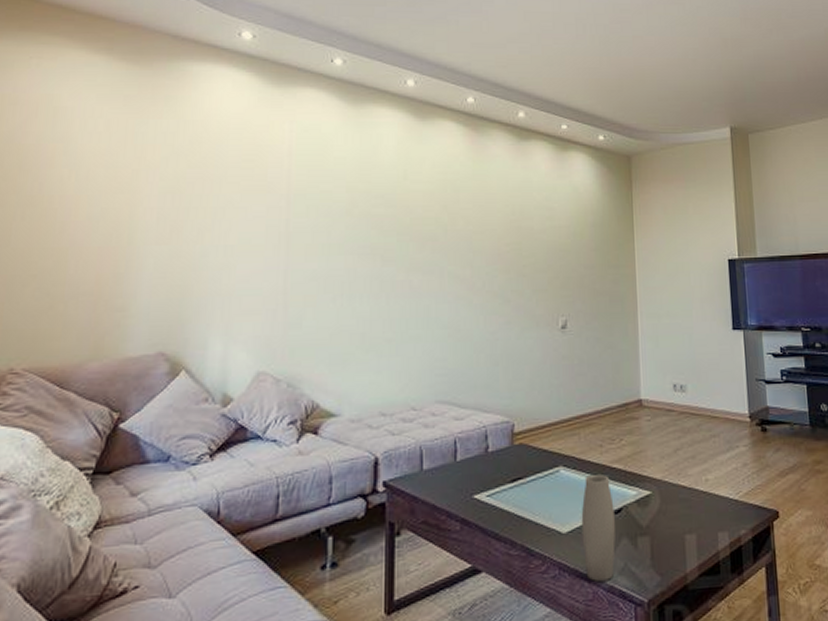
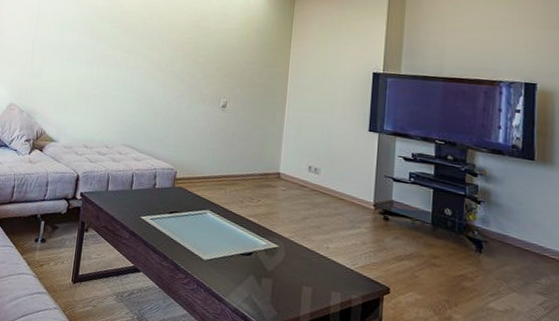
vase: present [581,475,616,583] -> none [217,221,247,304]

